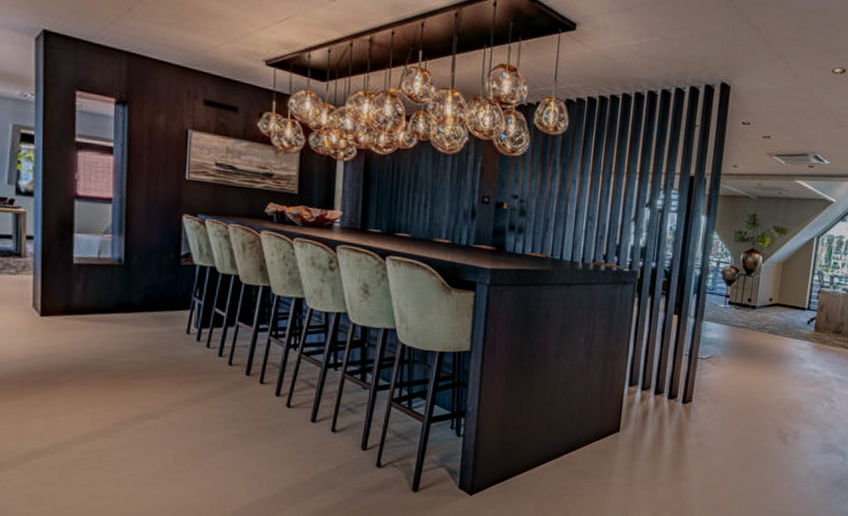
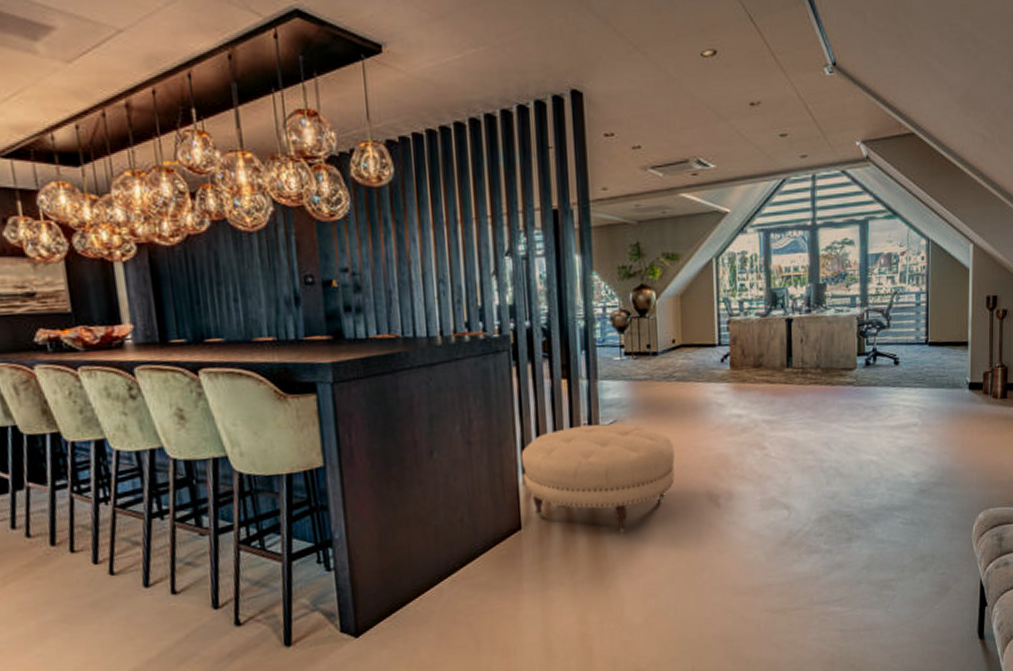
ottoman: none [628,355,757,451] -> present [521,423,676,534]

